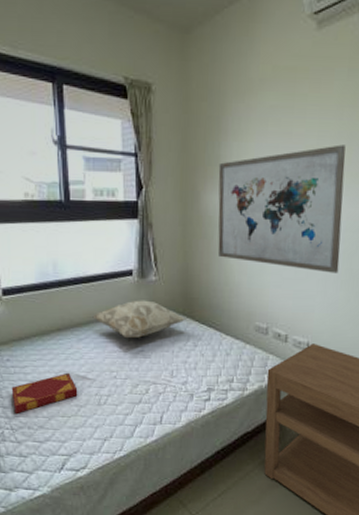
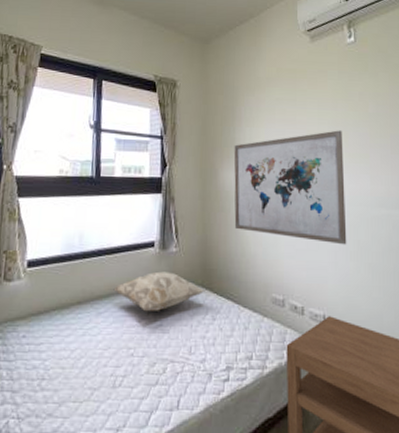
hardback book: present [11,372,78,413] -> none [22,350,93,399]

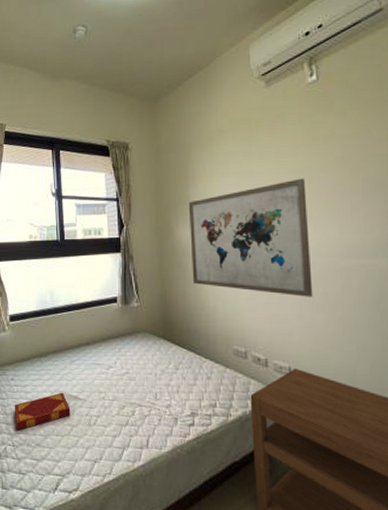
hardback book: none [22,350,93,399] -> present [14,392,71,430]
decorative pillow: present [113,271,205,312] -> none [83,324,167,361]

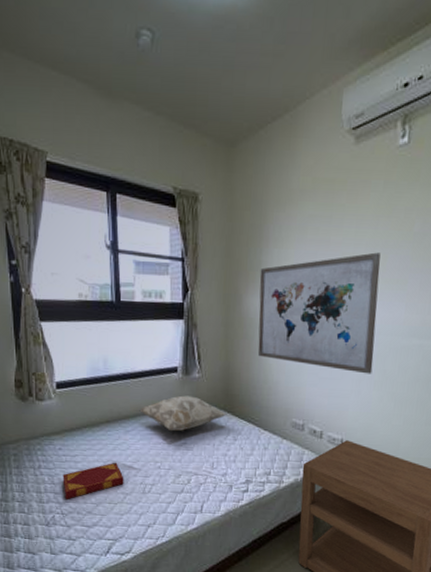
decorative pillow: none [83,324,167,361] -> present [139,395,227,432]

